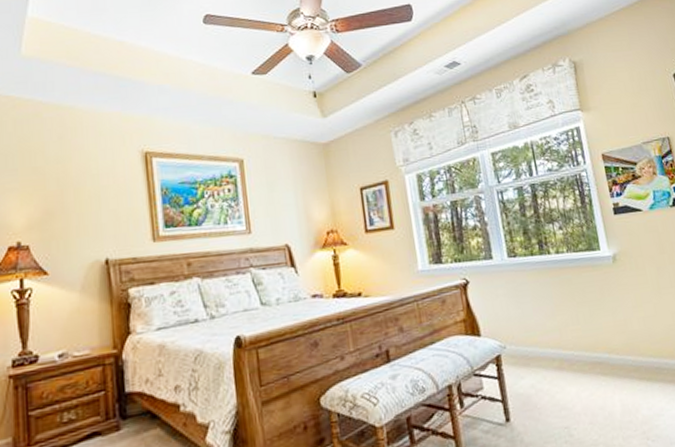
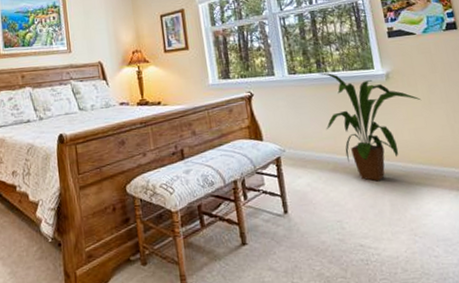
house plant: none [541,255,651,379] -> present [319,72,422,182]

